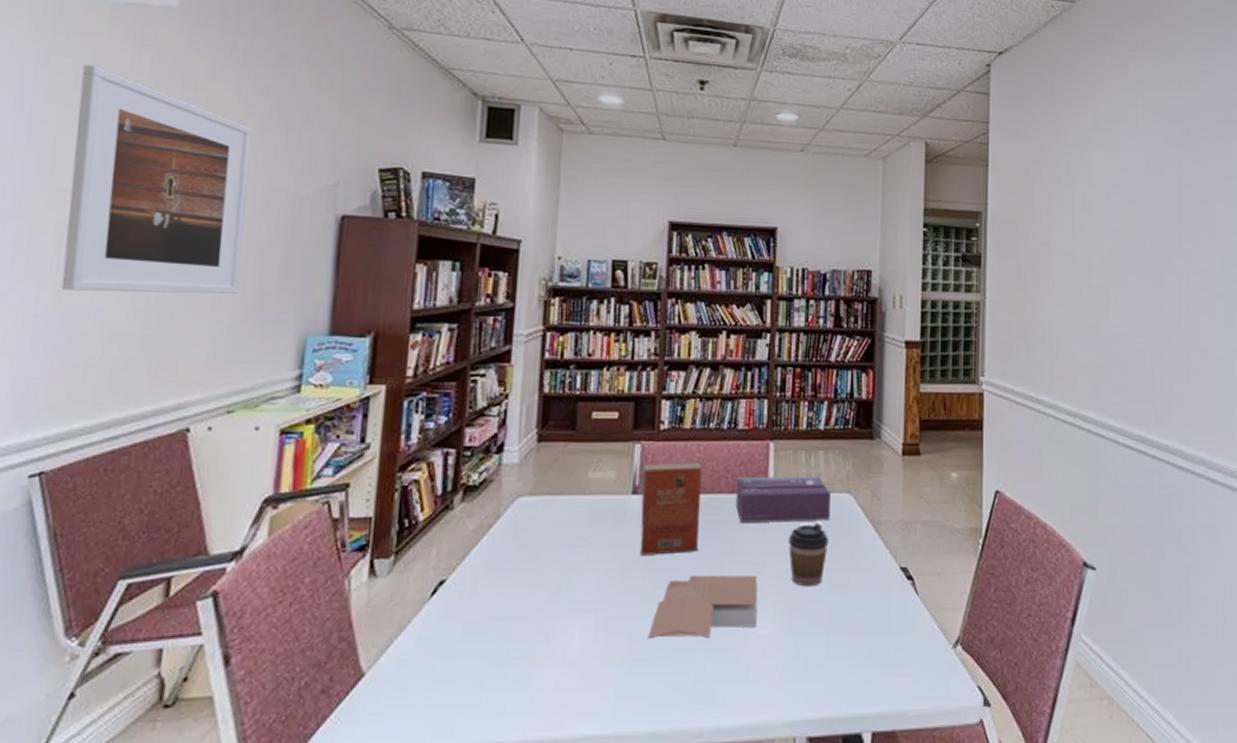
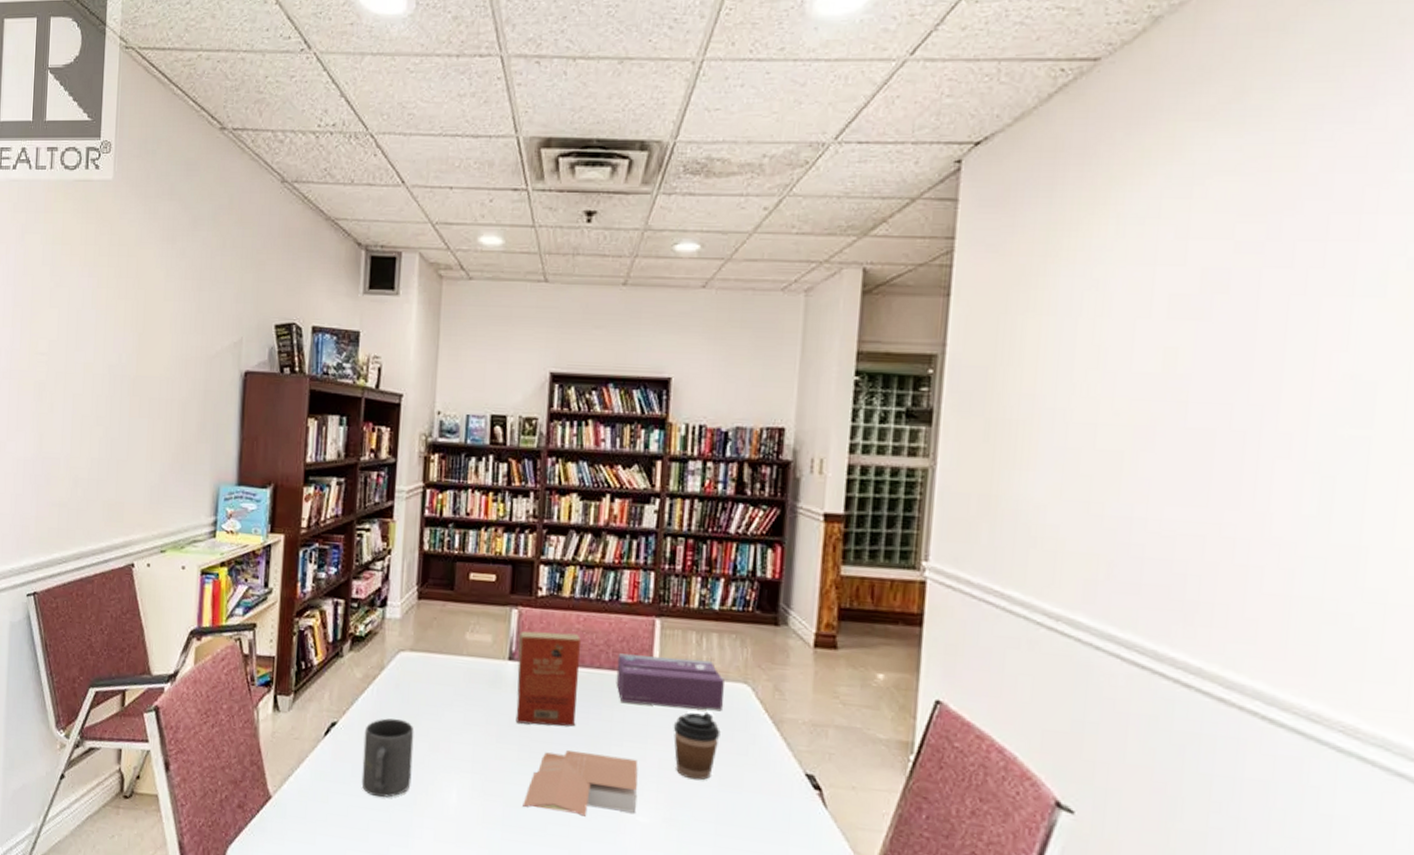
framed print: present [61,64,252,294] -> none [41,240,172,445]
mug: none [474,568,534,654] -> present [361,718,414,798]

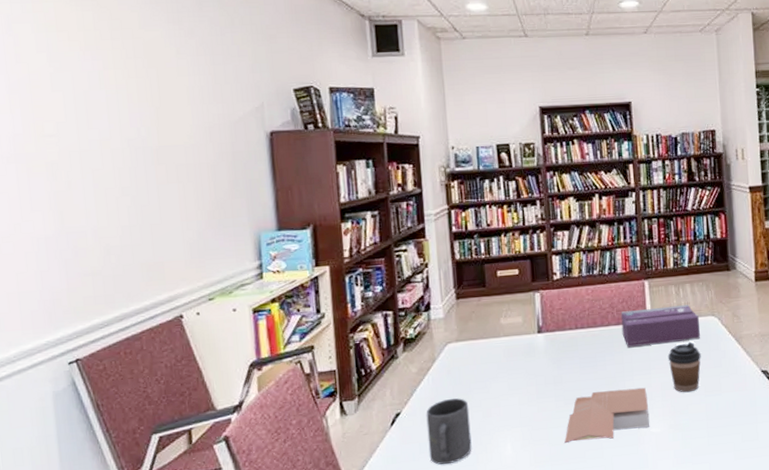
paperback book: present [515,630,582,727] -> none [543,303,597,380]

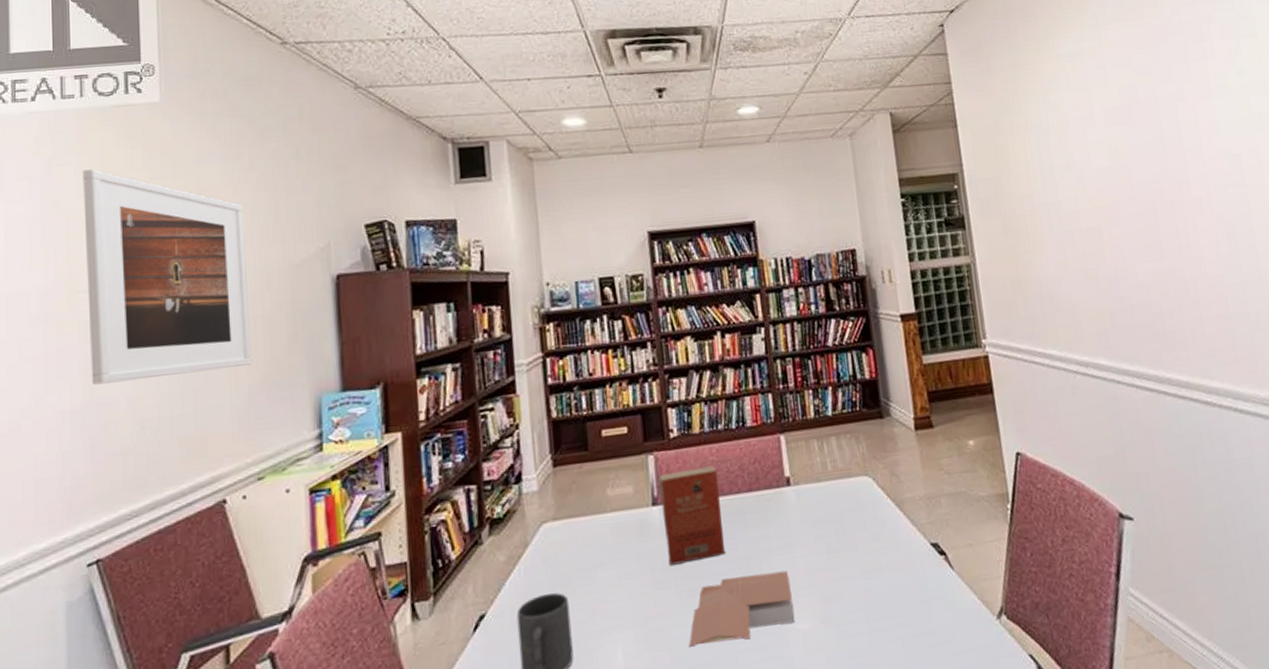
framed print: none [39,28,200,216] -> present [83,169,252,385]
paperback book: none [543,303,597,380] -> present [658,466,726,565]
tissue box: present [621,304,700,347] -> none [753,462,852,520]
coffee cup: present [667,341,701,393] -> none [813,509,855,576]

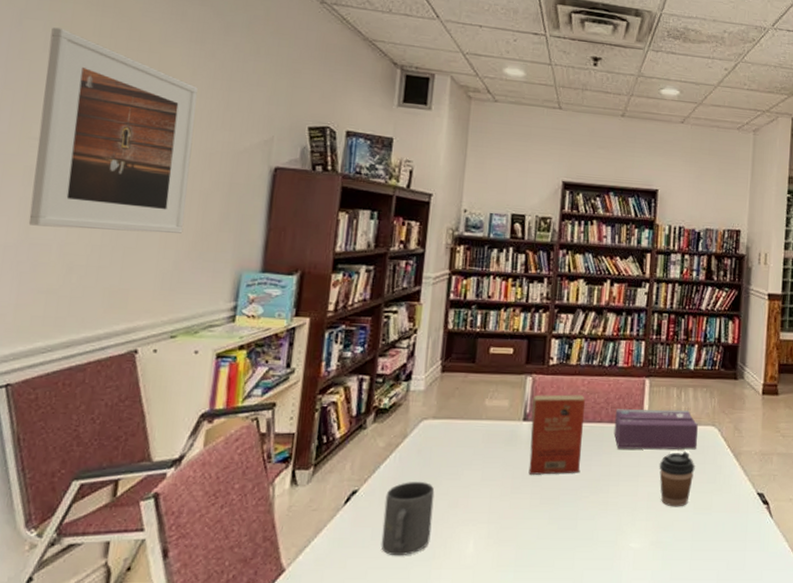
book: present [689,570,794,648] -> none [533,494,631,549]
tissue box: none [753,462,852,520] -> present [614,409,698,450]
coffee cup: none [813,509,855,576] -> present [659,451,695,507]

